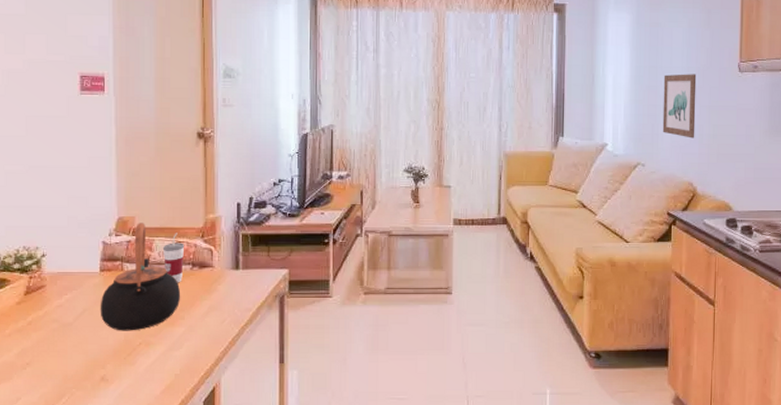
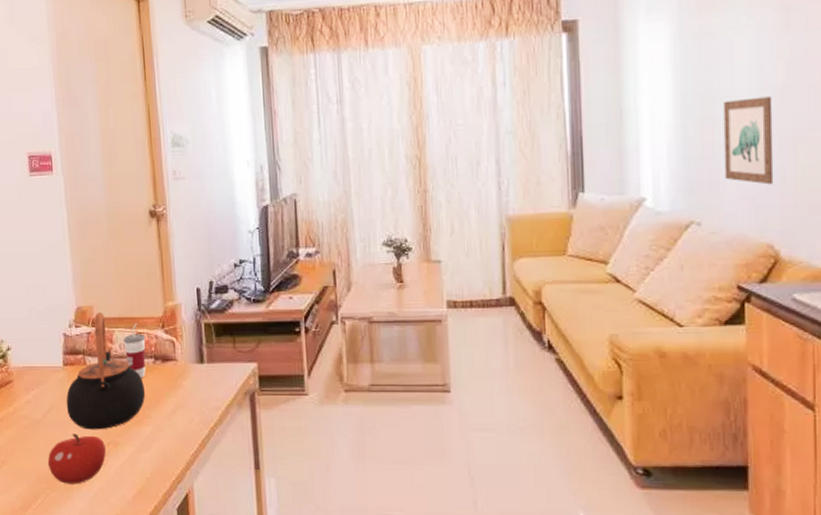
fruit: none [75,335,137,383] -> present [47,433,106,484]

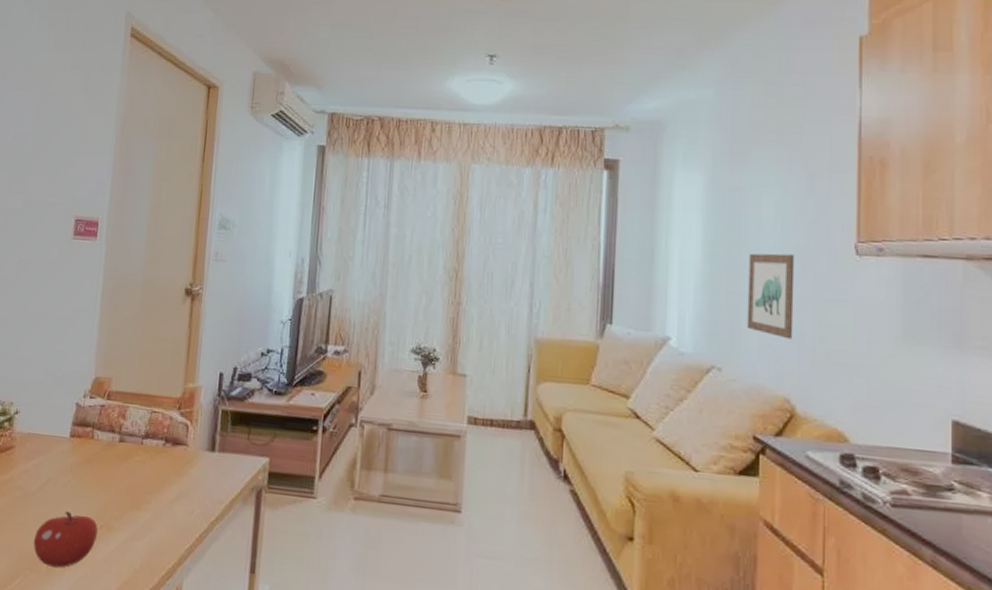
teapot: present [66,312,146,430] -> none [64,385,150,511]
cup: present [123,323,146,378] -> none [136,401,160,460]

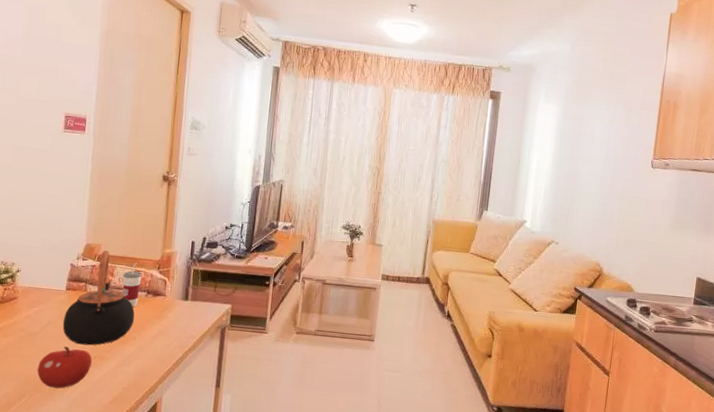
teapot: none [64,385,150,511] -> present [62,250,135,346]
cup: none [136,401,160,460] -> present [122,262,143,307]
wall art: present [746,253,795,340] -> none [577,164,613,224]

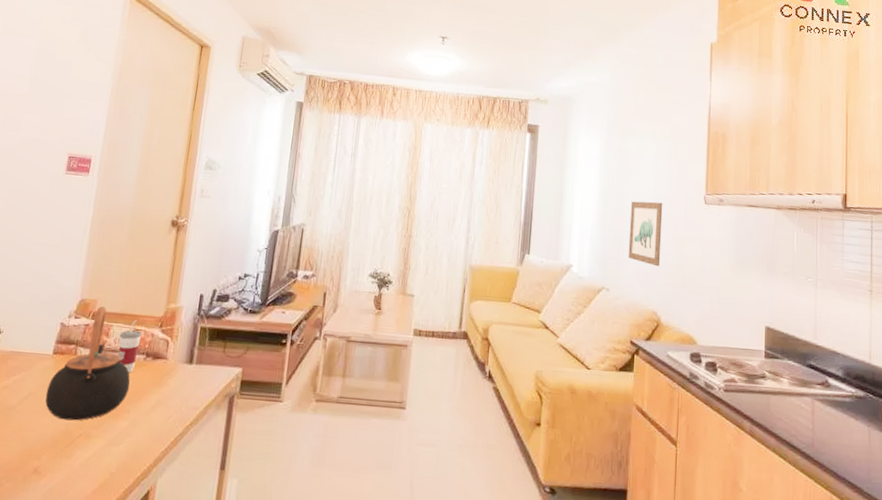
fruit: present [37,346,92,389] -> none [10,422,77,475]
wall art: none [577,164,613,224] -> present [628,201,663,267]

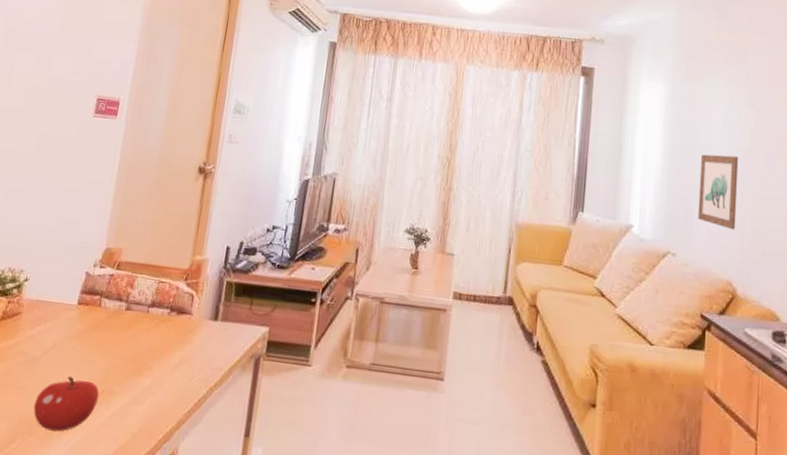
fruit: none [10,422,77,475] -> present [33,376,99,432]
teapot: present [45,306,130,421] -> none [68,256,154,376]
cup: present [118,320,142,373] -> none [142,271,167,328]

